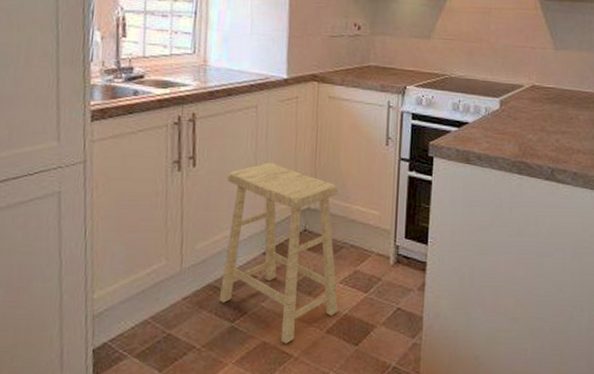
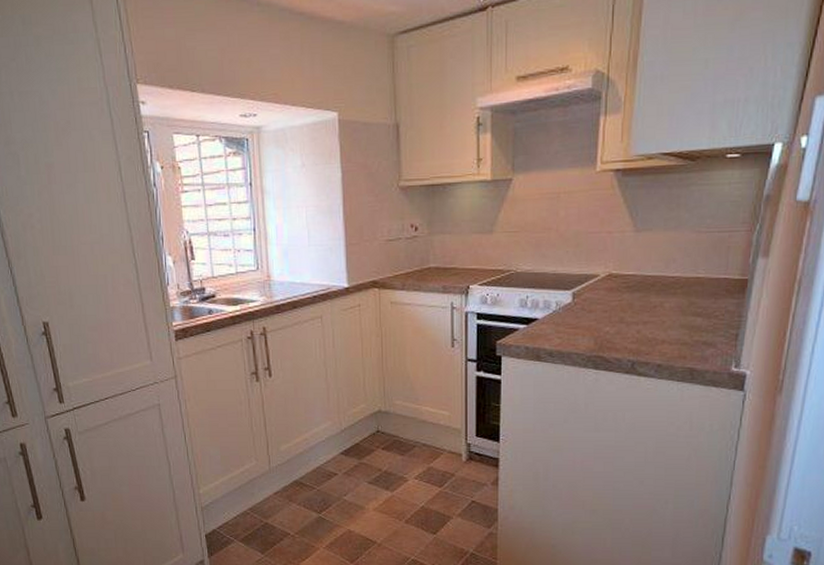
stool: present [219,162,339,344] -> none [301,369,415,532]

